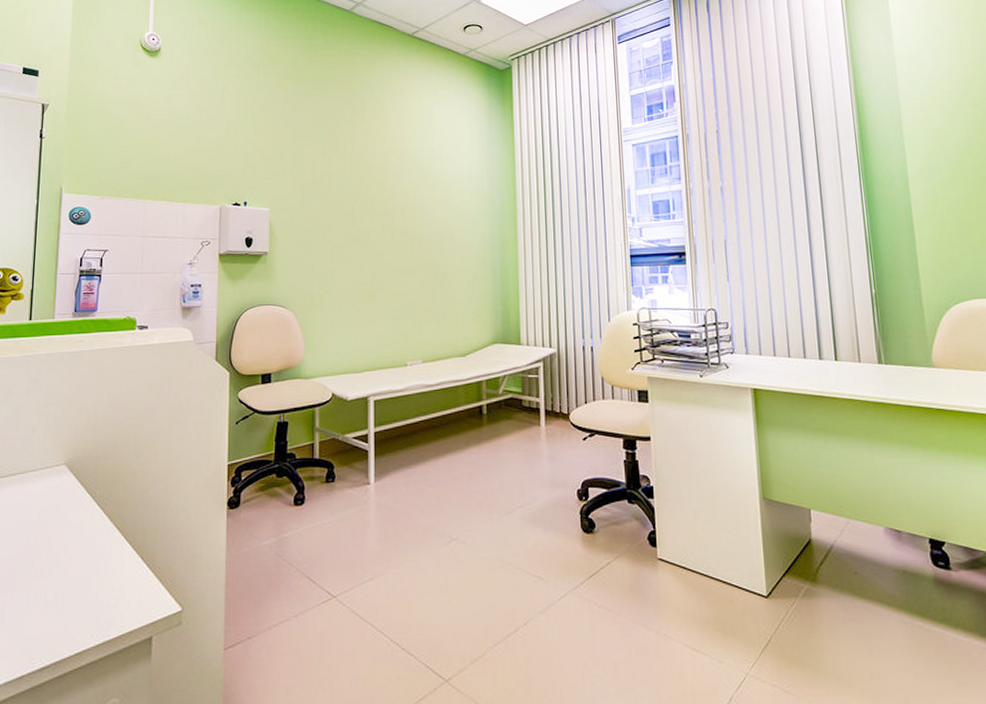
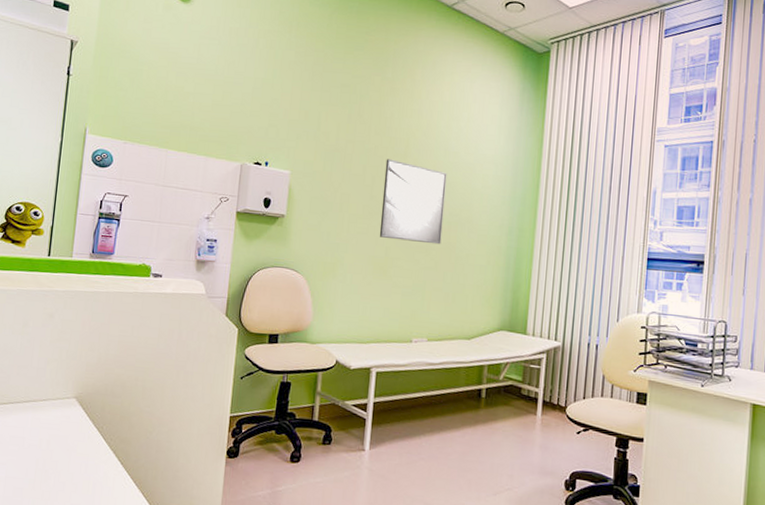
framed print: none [363,186,426,265] -> present [379,159,447,245]

